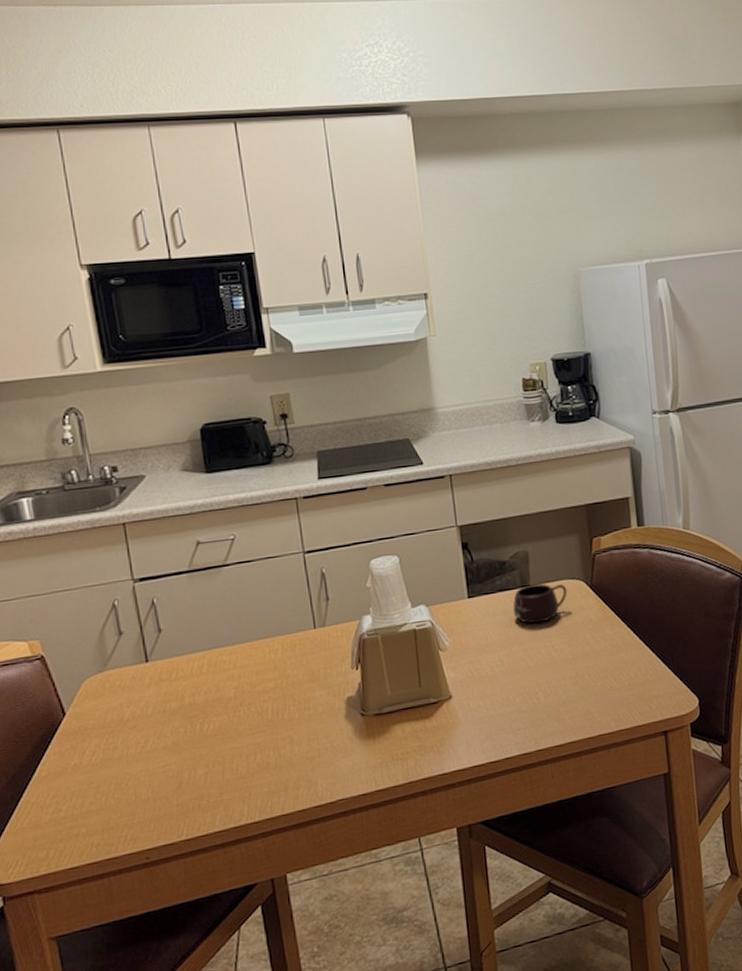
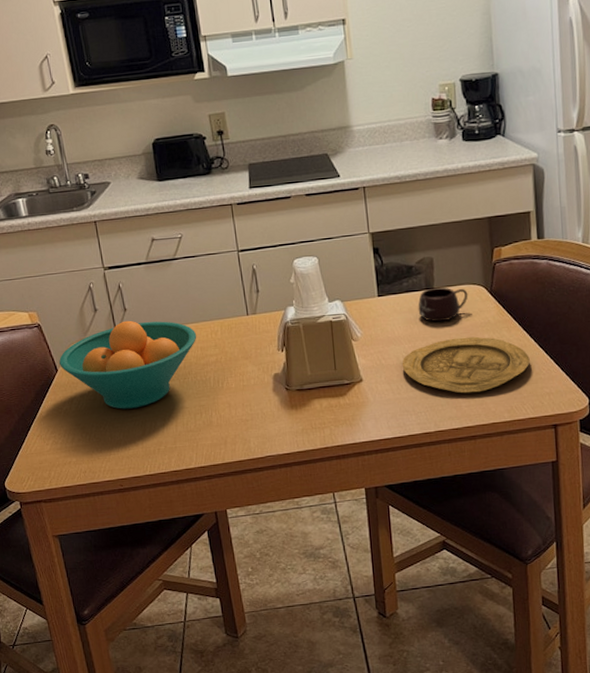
fruit bowl: none [68,641,252,758] -> present [59,320,197,409]
plate: none [496,637,636,704] -> present [402,336,530,394]

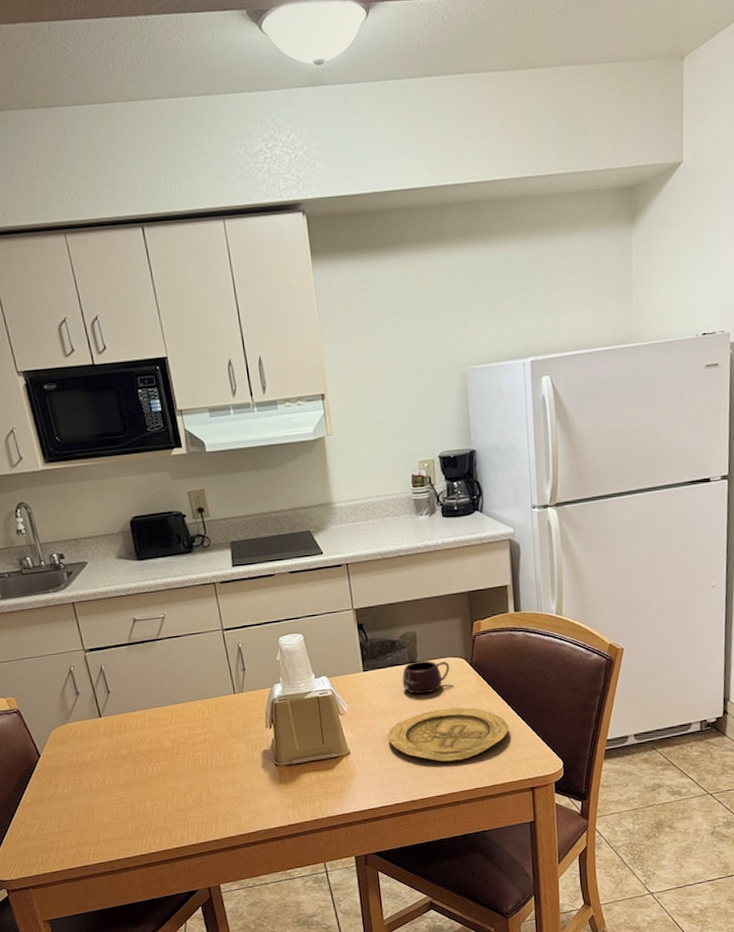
fruit bowl: present [59,320,197,409] -> none [41,702,184,792]

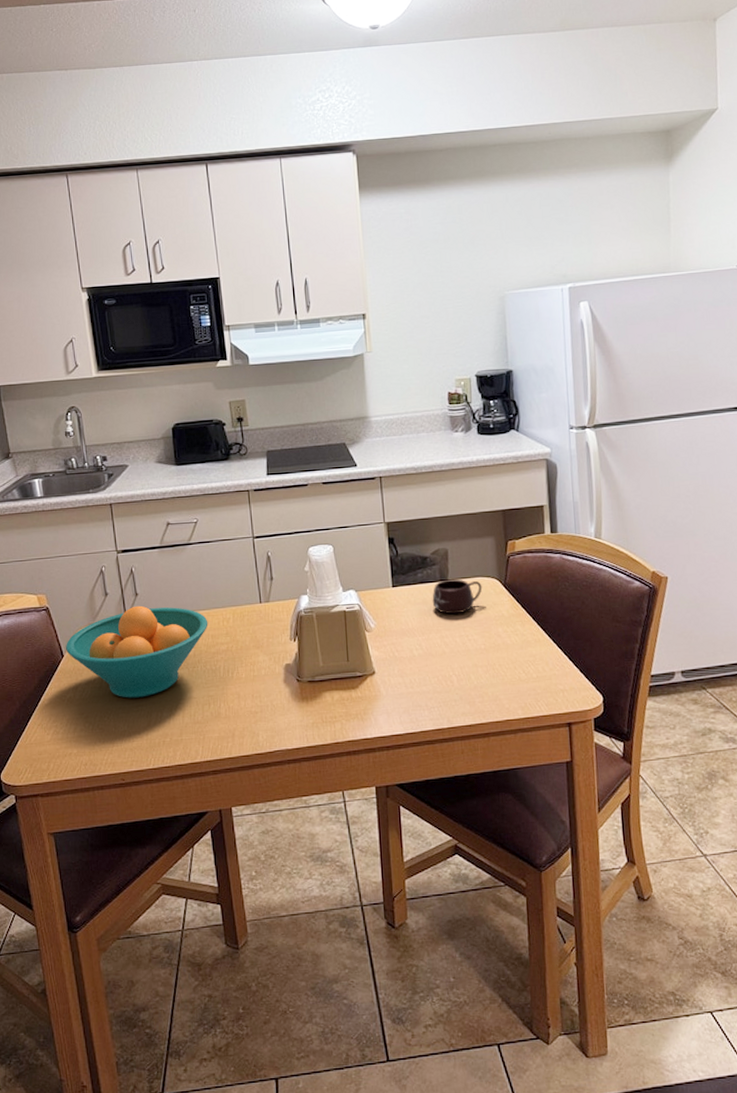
fruit bowl: none [41,702,184,792] -> present [66,605,208,698]
plate: present [387,707,509,762] -> none [415,630,544,689]

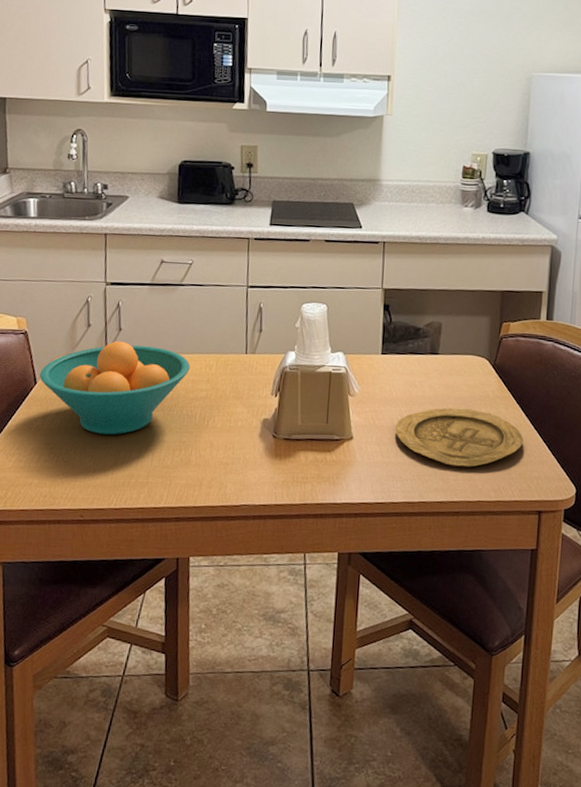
plate: none [415,630,544,689] -> present [395,407,523,467]
mug: present [432,579,483,615] -> none [419,353,472,390]

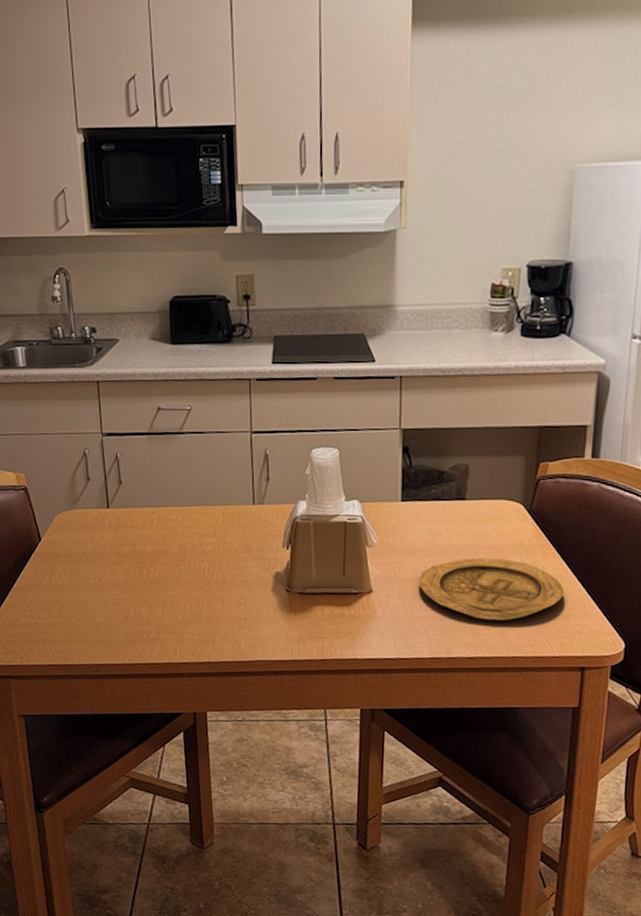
fruit bowl: present [40,341,190,435] -> none [44,494,196,591]

